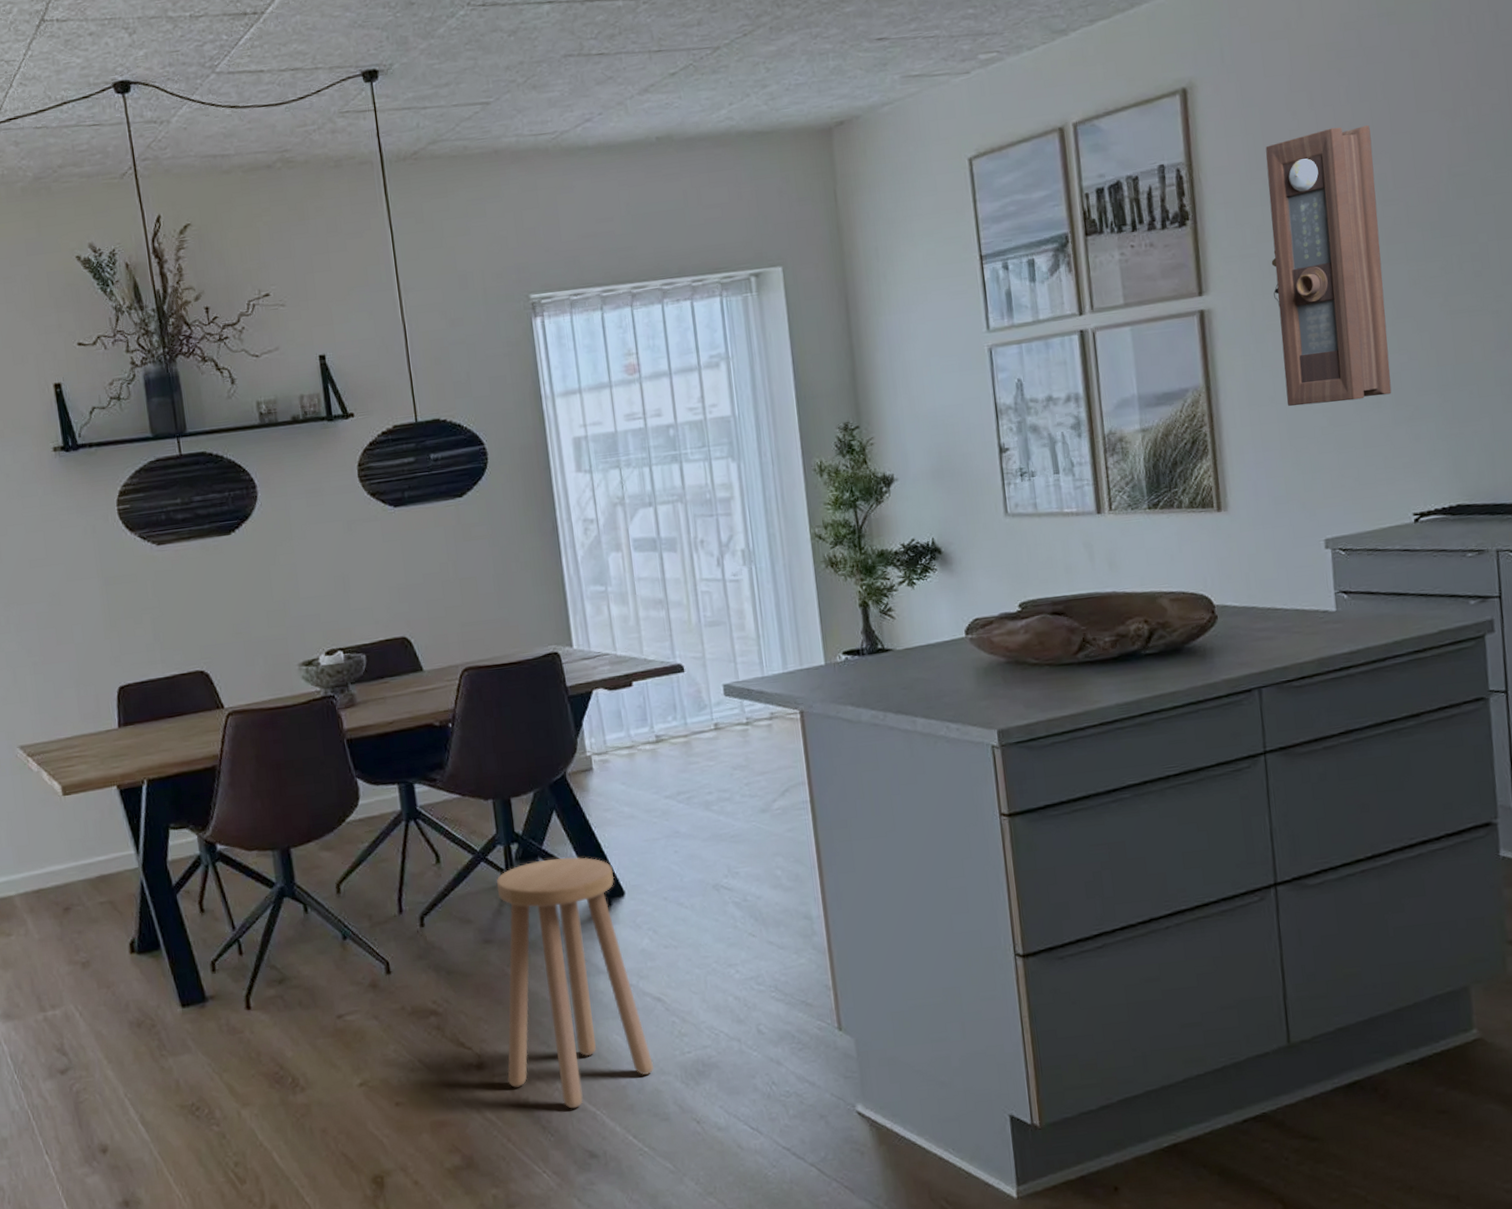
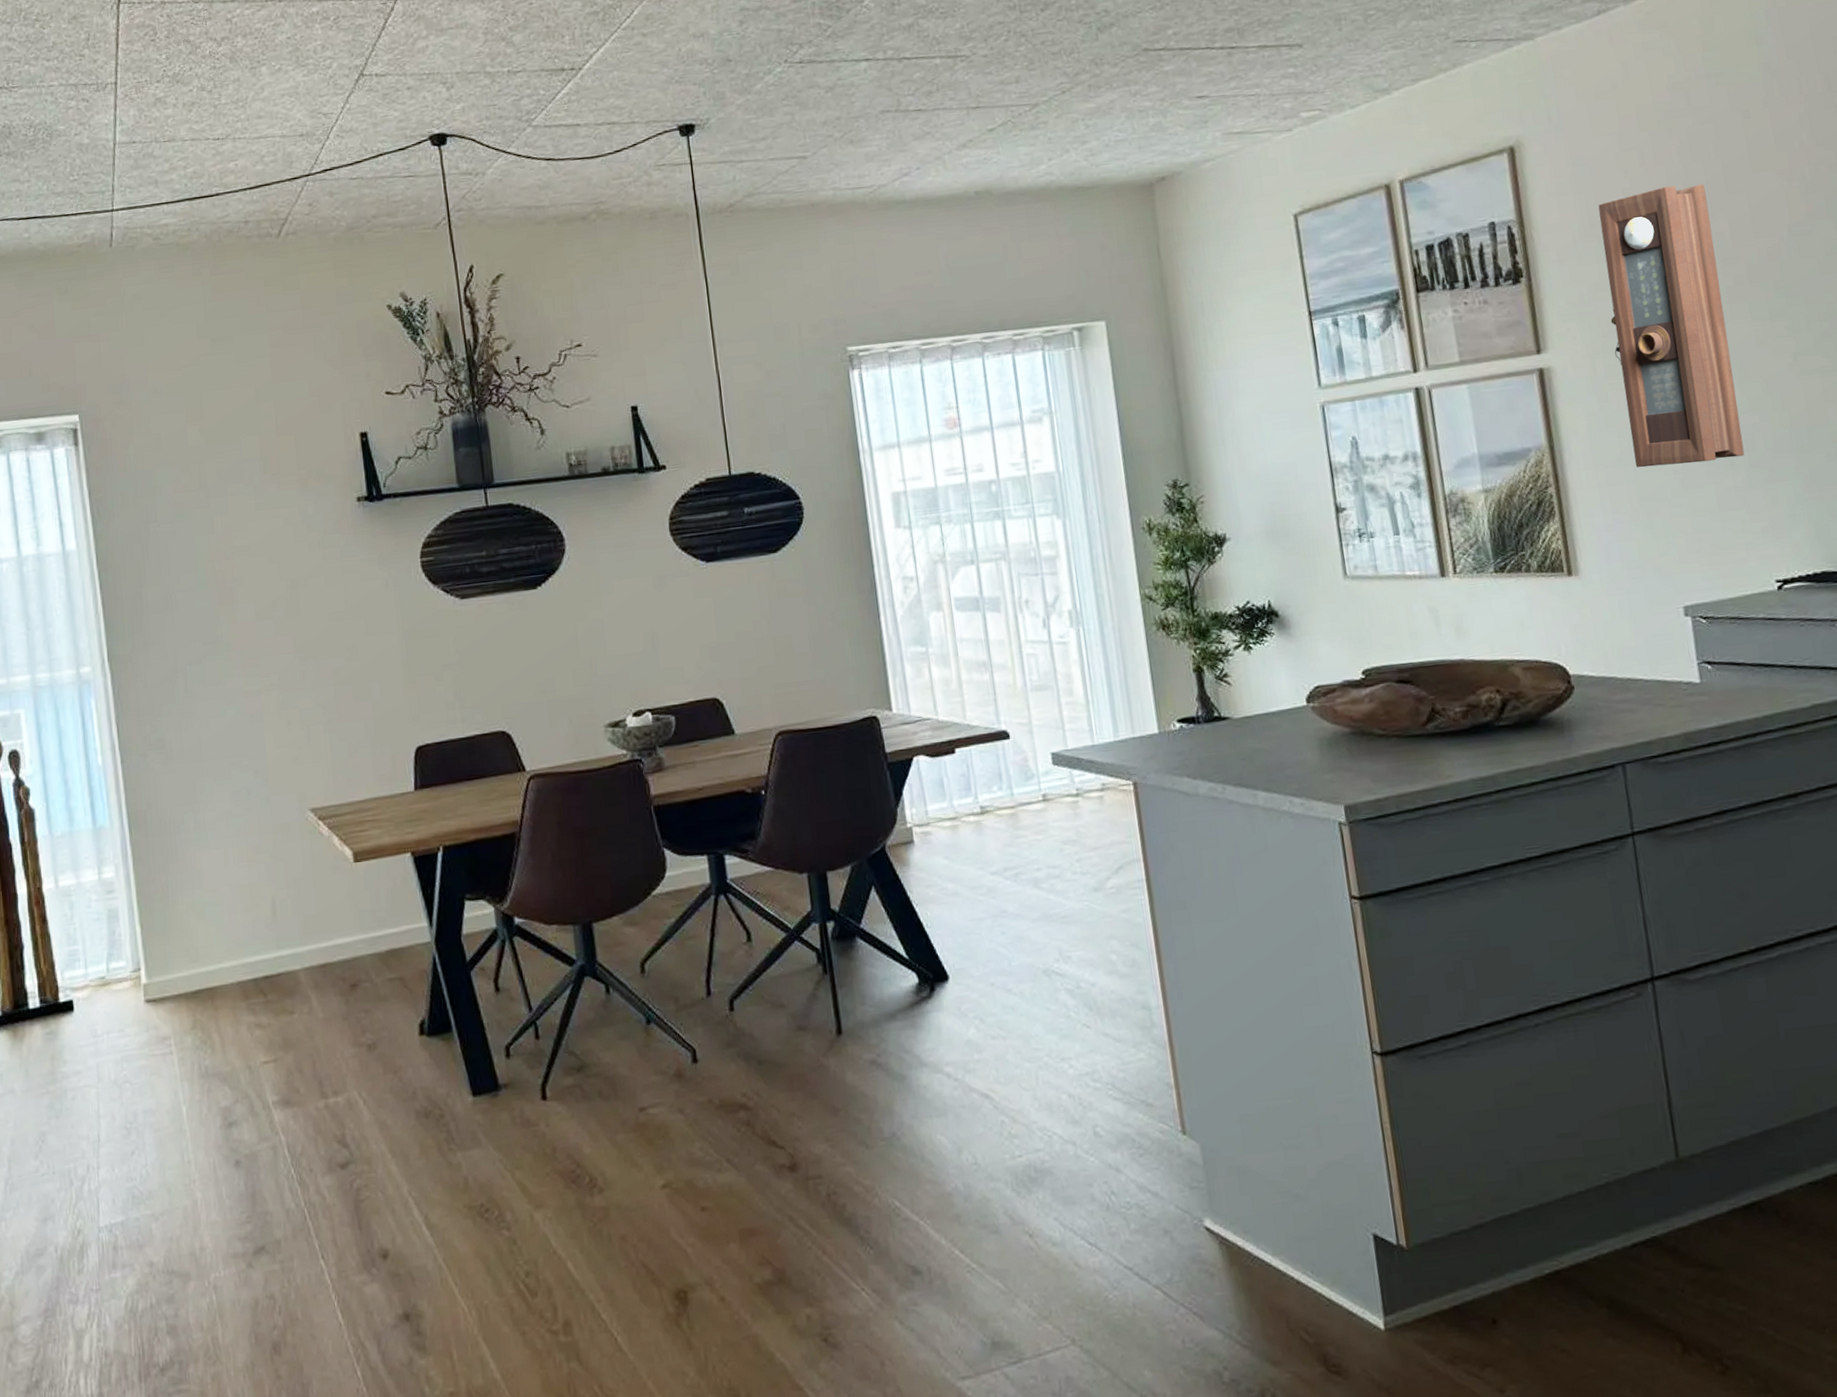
stool: present [496,857,655,1109] -> none [811,936,983,1218]

